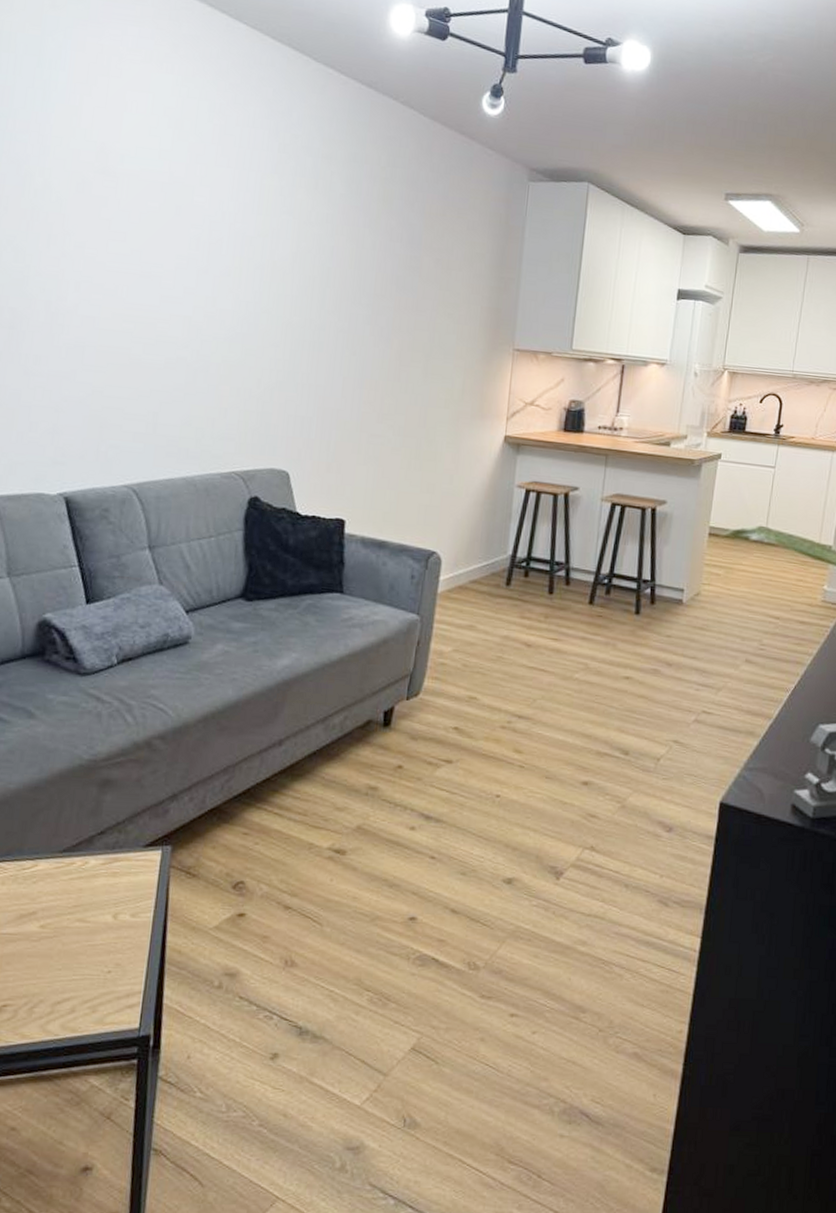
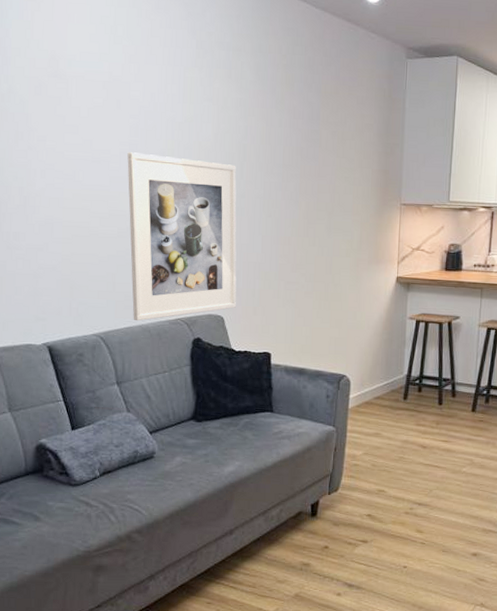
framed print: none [175,267,317,472] -> present [127,152,237,321]

